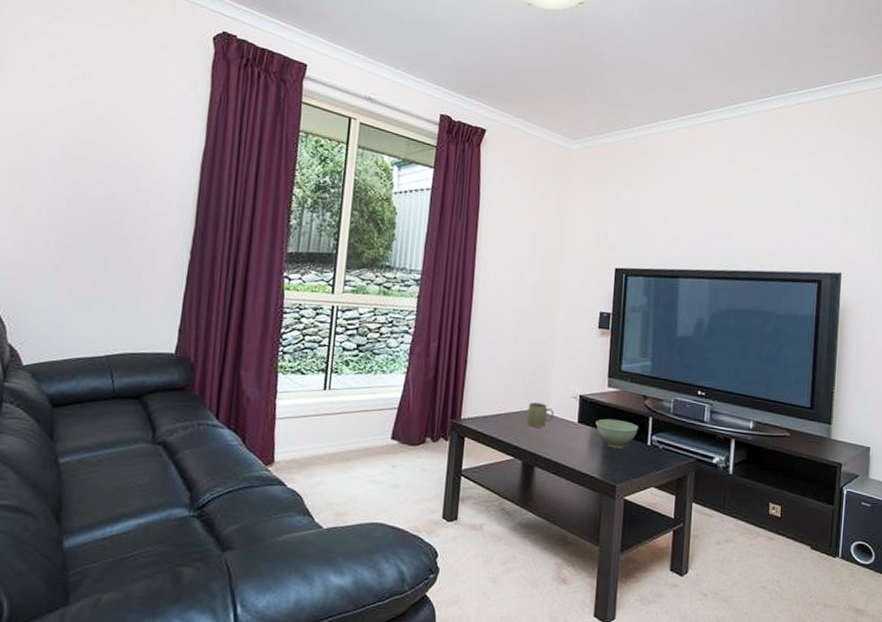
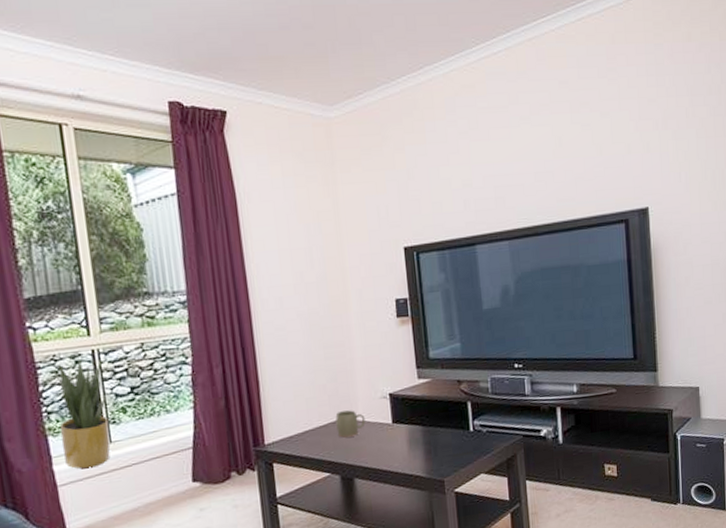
planter: none [287,312,339,408] -> present [53,359,110,470]
bowl: present [595,419,639,449] -> none [411,411,459,443]

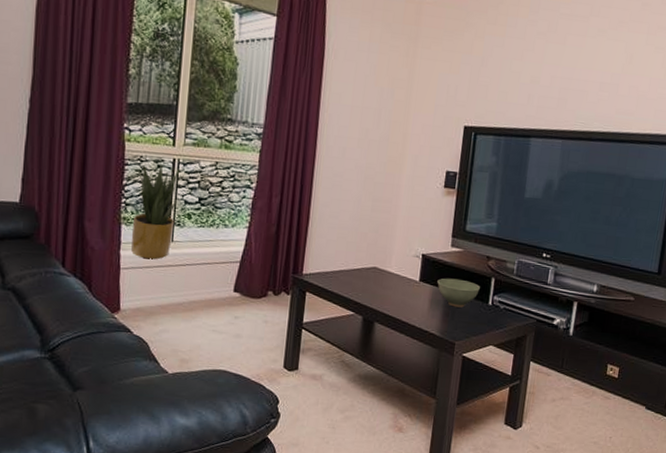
mug: present [335,410,365,438] -> none [368,260,396,285]
bowl: none [411,411,459,443] -> present [437,278,481,308]

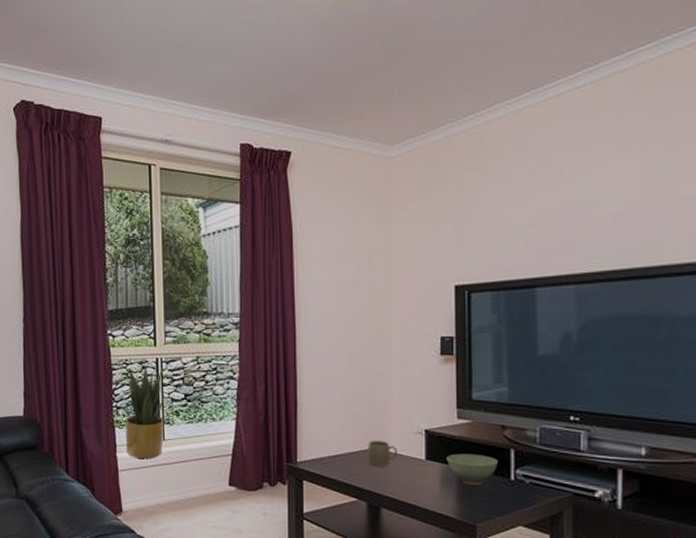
mug: none [368,260,396,285] -> present [368,441,397,467]

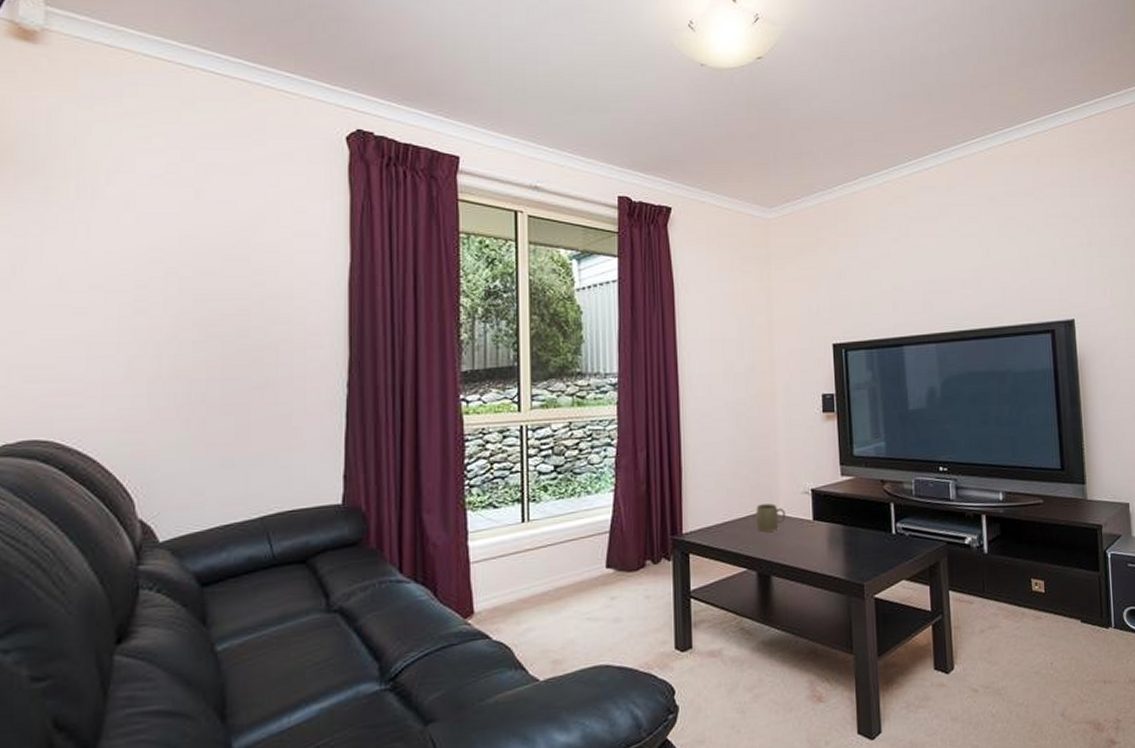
planter: present [124,366,166,459] -> none [479,435,532,547]
bowl: present [446,453,499,485] -> none [832,510,881,543]

